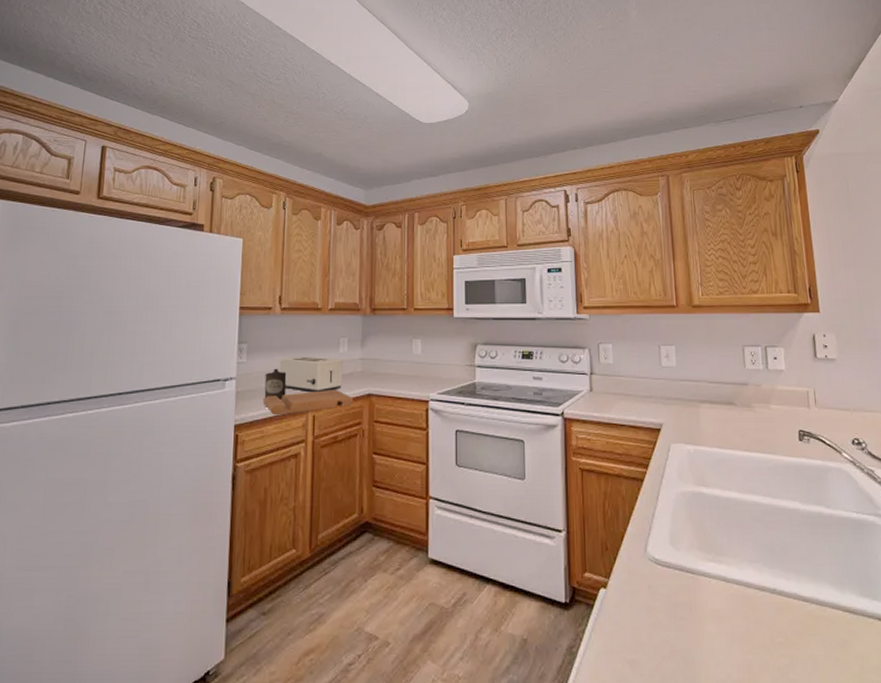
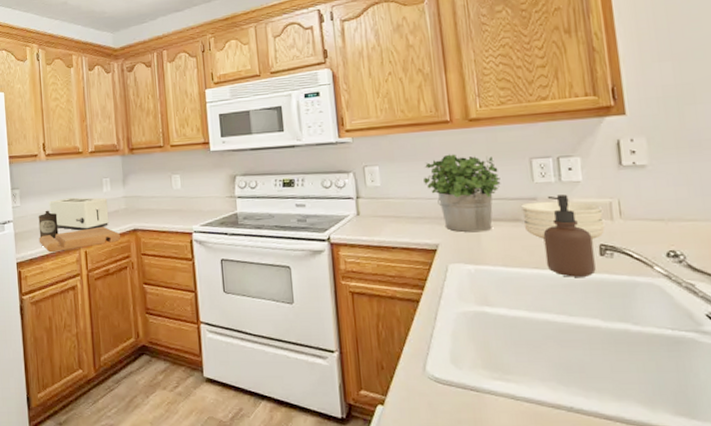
potted plant: none [652,337,718,414] -> present [424,154,501,233]
bowl: none [734,387,803,425] -> present [520,201,605,240]
soap dispenser: none [752,382,796,462] -> present [543,194,596,278]

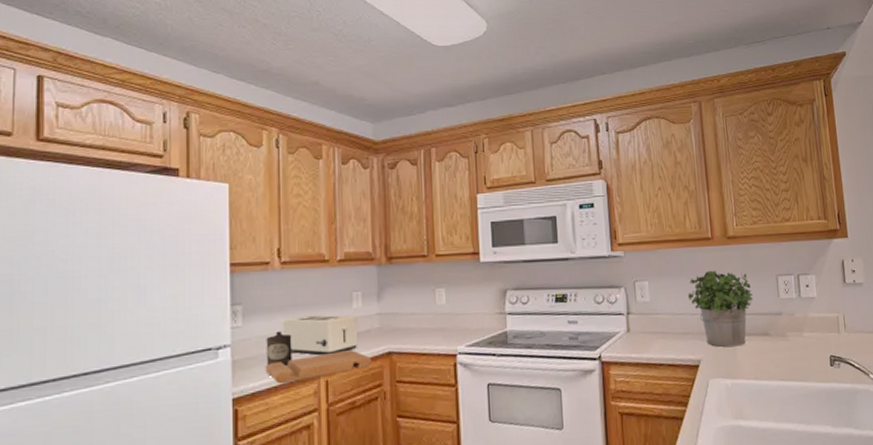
bowl: present [520,201,605,240] -> none [768,316,834,352]
soap dispenser: present [543,194,596,278] -> none [787,310,827,388]

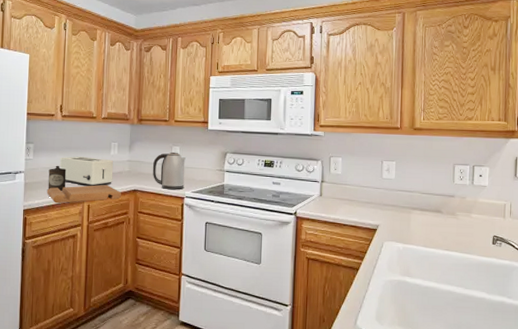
kettle: none [412,295,456,347] -> present [153,152,186,190]
potted plant: present [688,270,753,347] -> none [374,154,431,219]

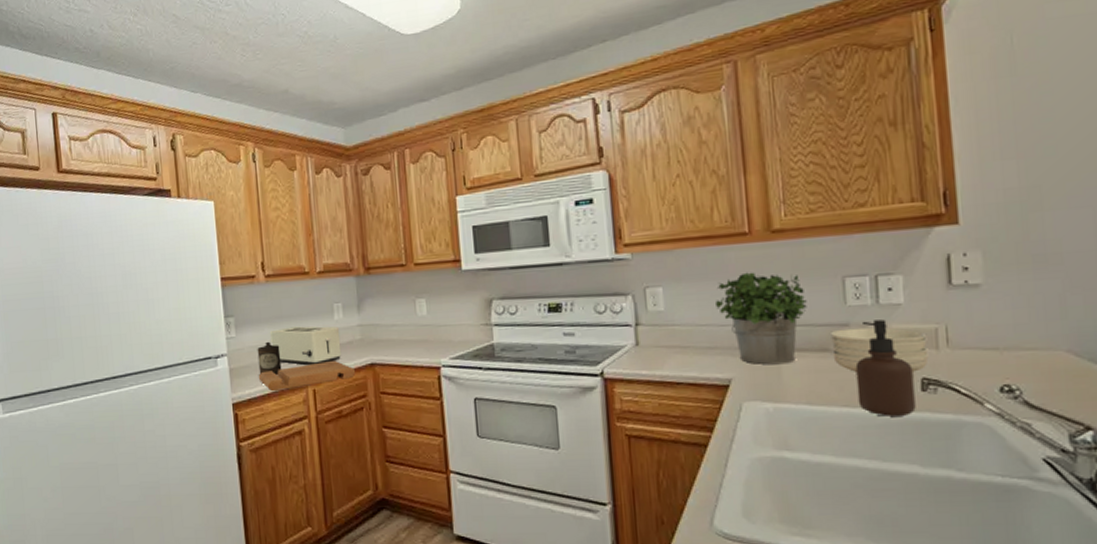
kettle: present [153,152,186,190] -> none [392,306,439,359]
potted plant: none [374,154,431,219] -> present [716,272,807,365]
bowl: none [442,198,499,232] -> present [829,327,929,372]
soap dispenser: none [454,195,489,260] -> present [855,319,916,418]

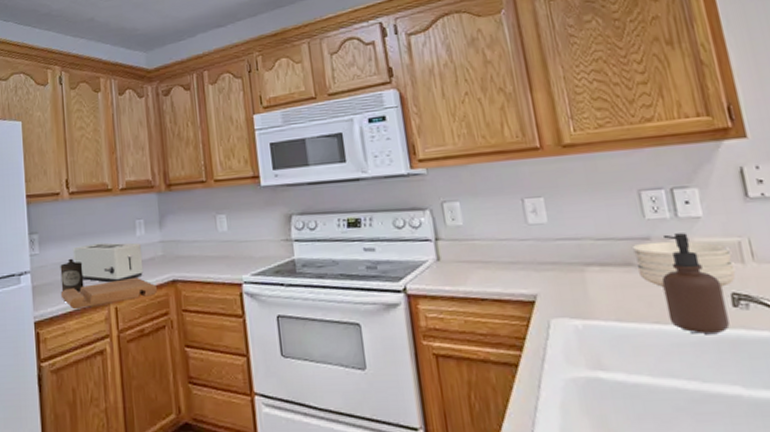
potted plant: present [716,272,807,365] -> none [513,186,606,280]

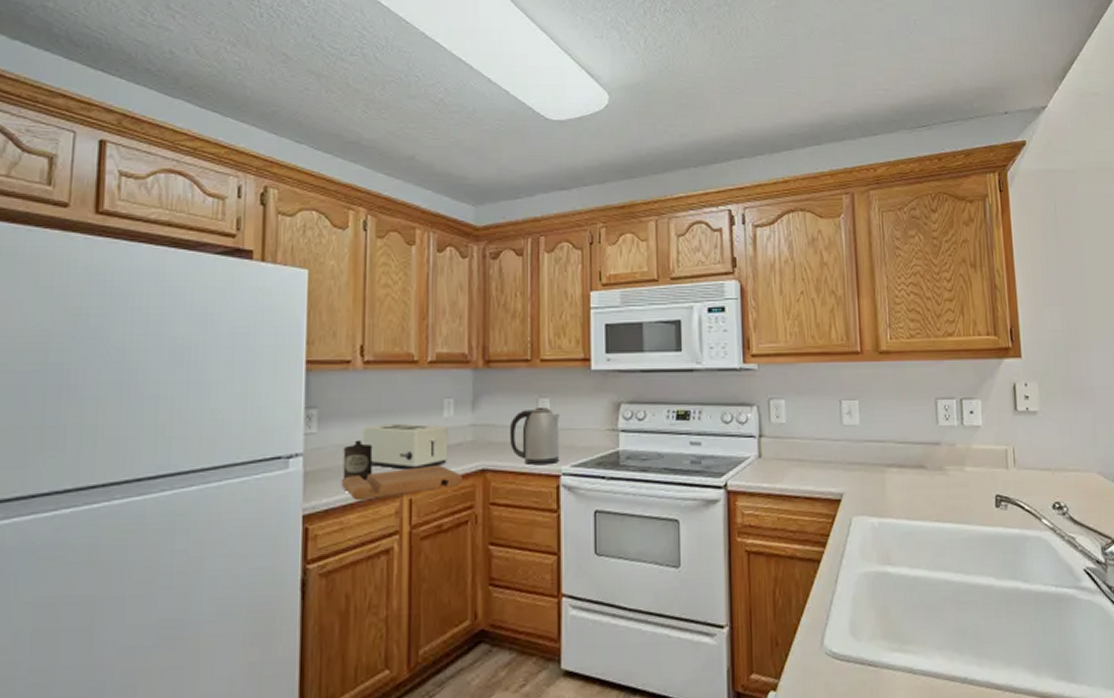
kettle: none [193,222,240,276] -> present [510,406,560,466]
bowl: present [631,241,736,287] -> none [924,446,1001,490]
soap dispenser: present [661,233,730,335] -> none [945,440,992,532]

